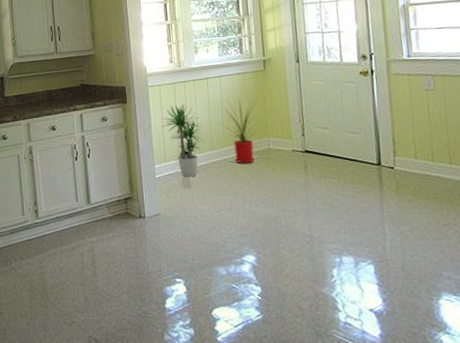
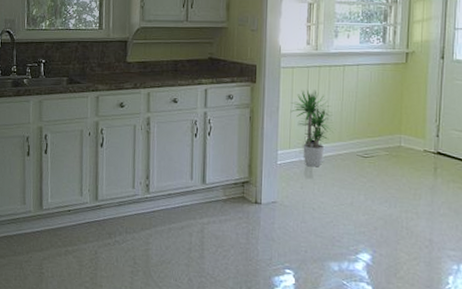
house plant: present [219,97,266,164] -> none [351,88,400,160]

